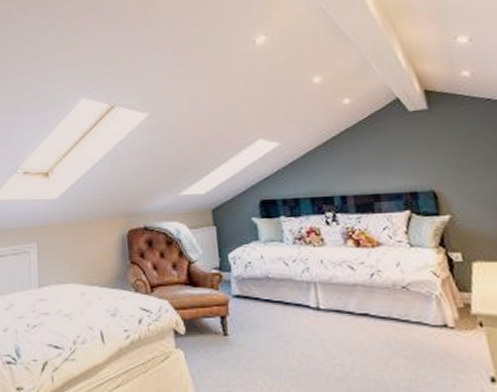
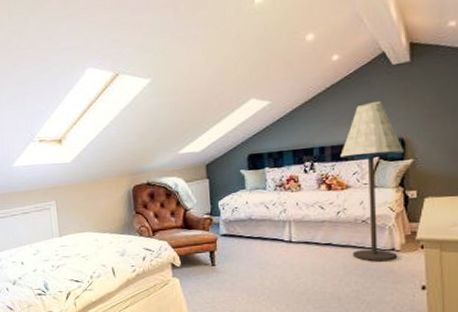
floor lamp: none [365,149,454,341] -> present [340,102,404,262]

